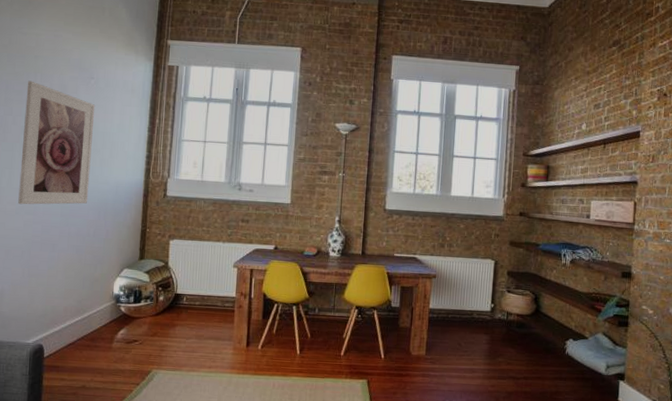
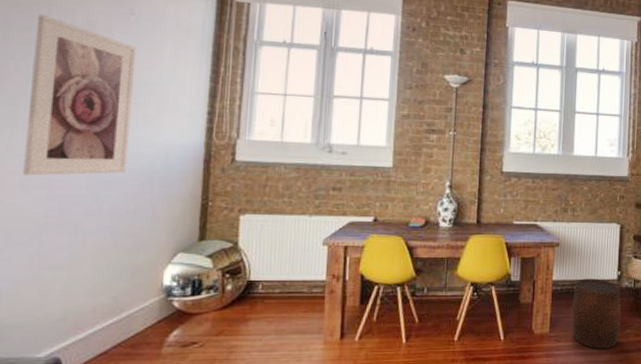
stool: none [446,308,494,375] -> present [572,279,622,350]

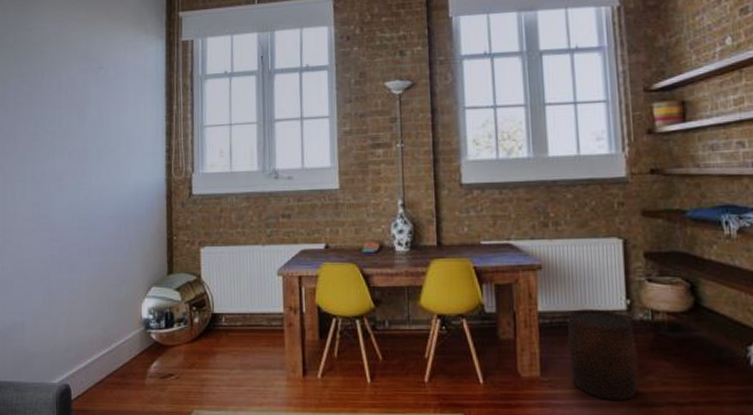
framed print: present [23,14,137,176] -> none [34,80,107,221]

